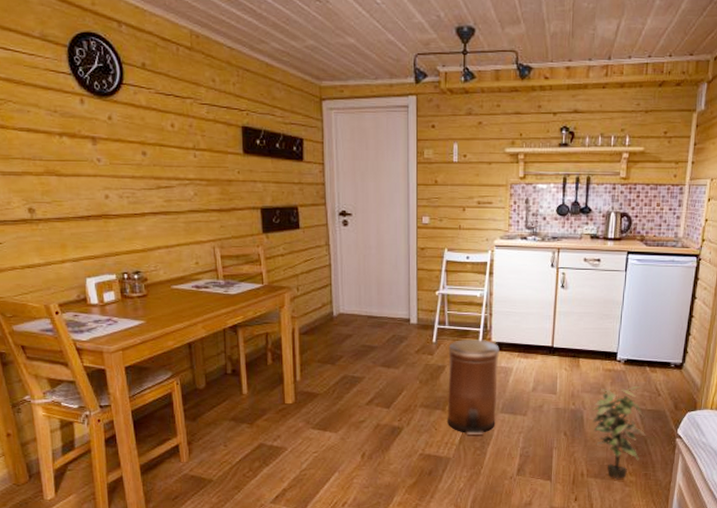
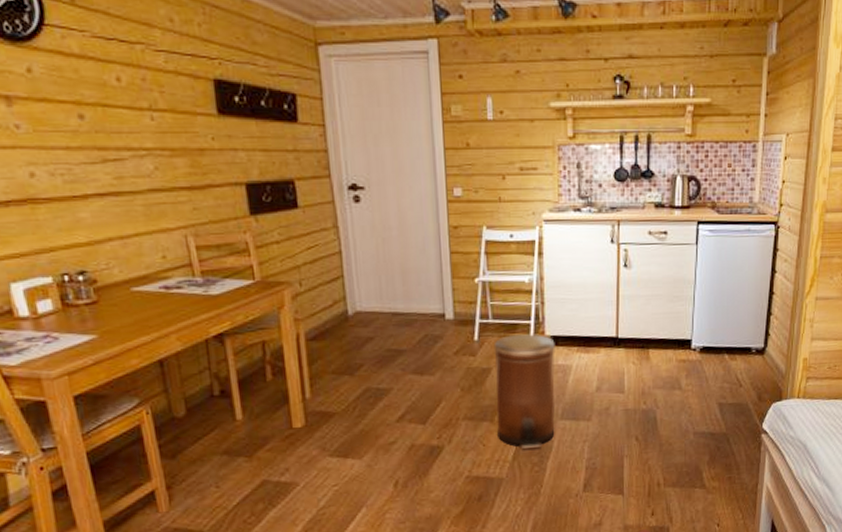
potted plant: present [592,385,646,479] -> none [666,376,728,485]

